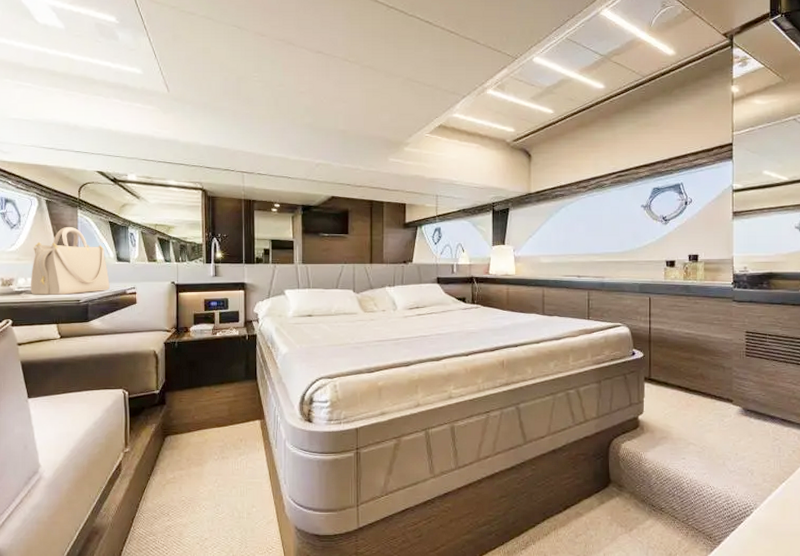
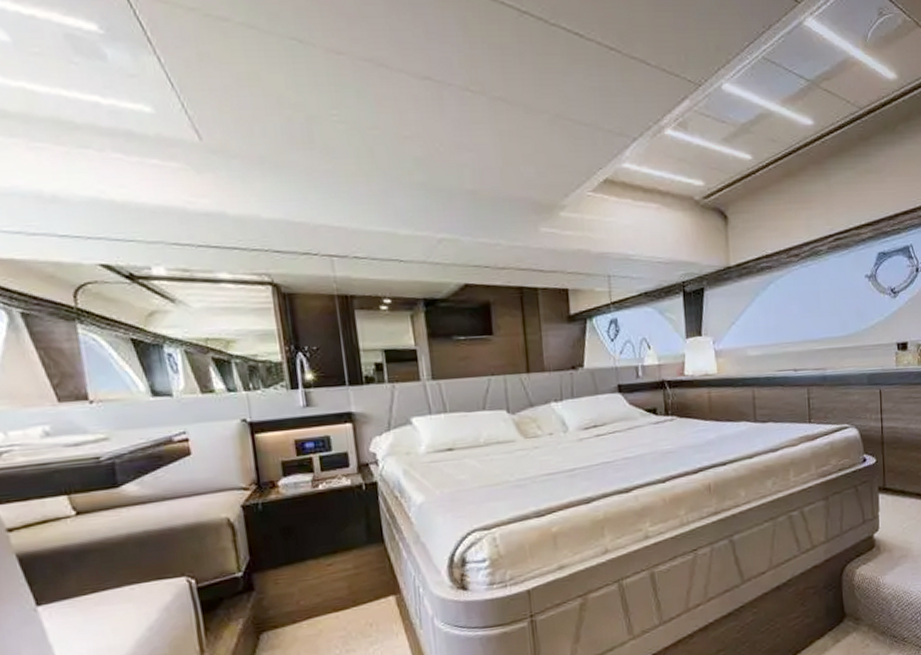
handbag: present [30,227,110,295] -> none [11,351,146,456]

